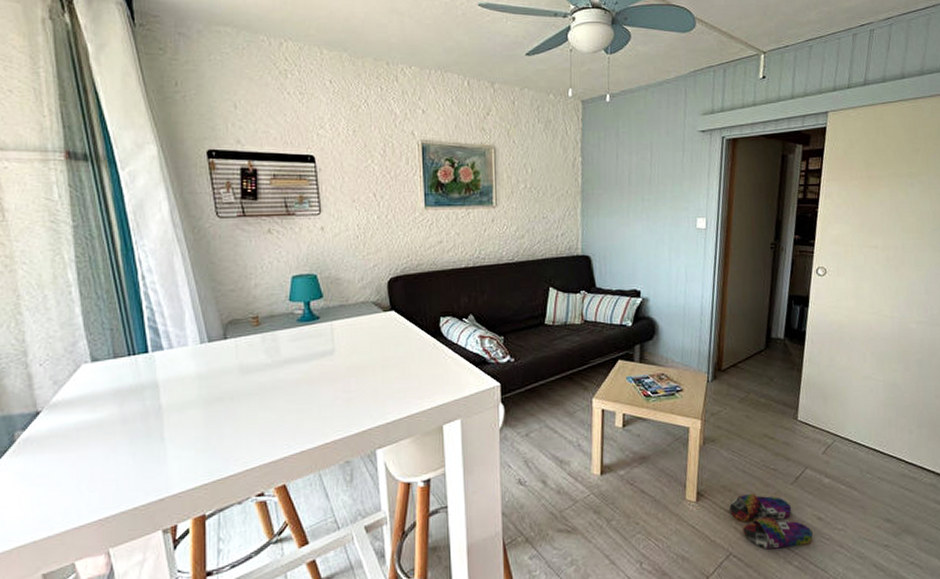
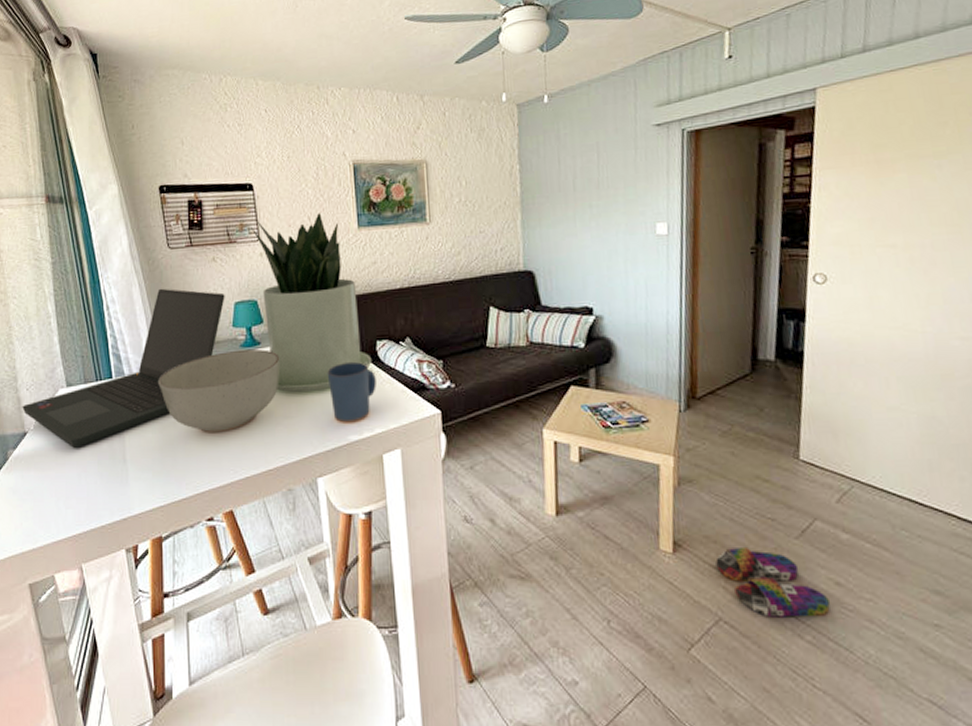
laptop: none [34,259,282,427] -> present [22,288,225,448]
bowl: none [203,323,340,409] -> present [158,349,280,434]
planter: none [310,190,435,367] -> present [250,213,372,392]
mug: none [389,336,439,396] -> present [327,361,376,423]

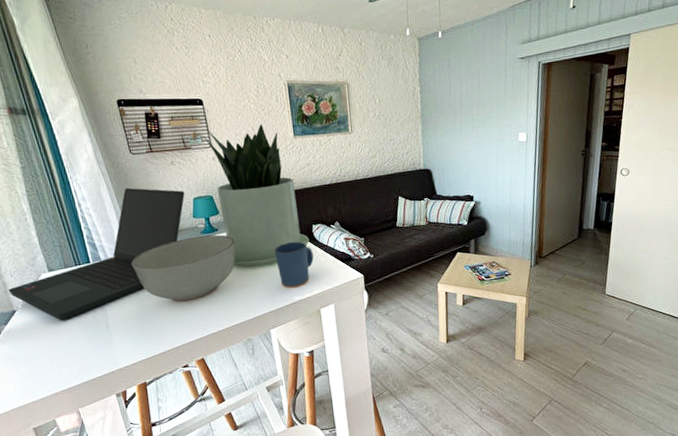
slippers: present [715,546,830,618] -> none [551,352,619,395]

